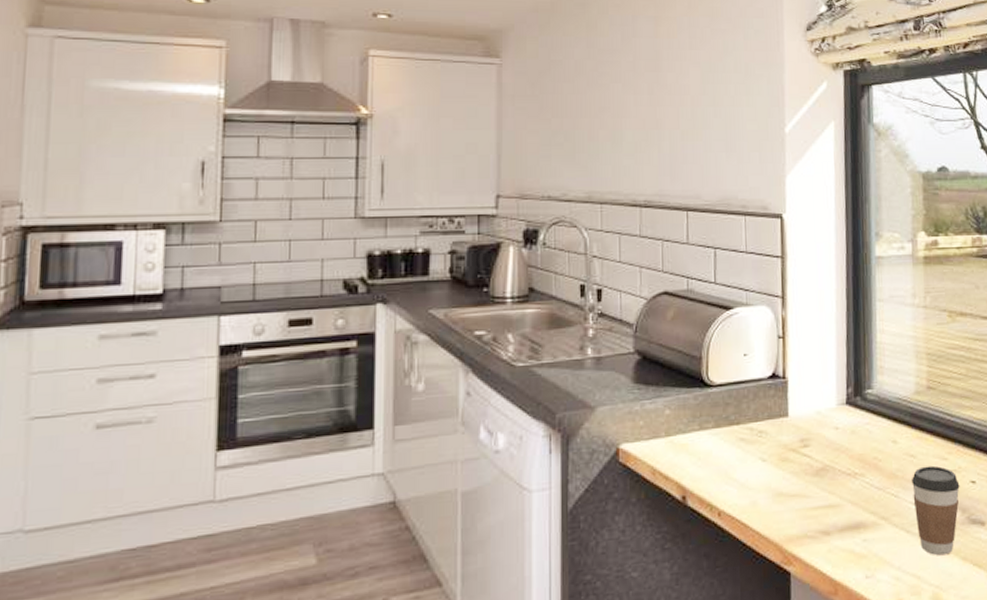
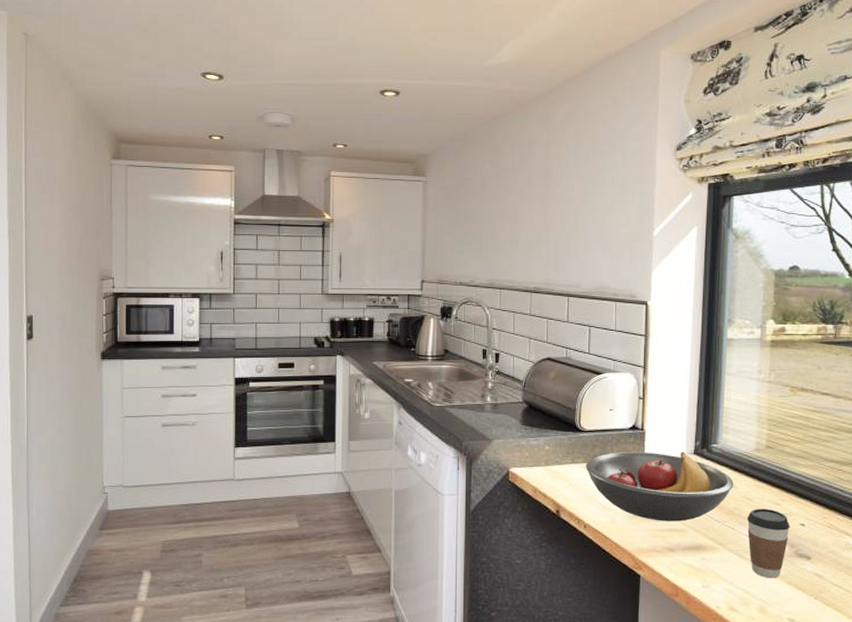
fruit bowl: none [716,401,894,497] -> present [585,451,734,522]

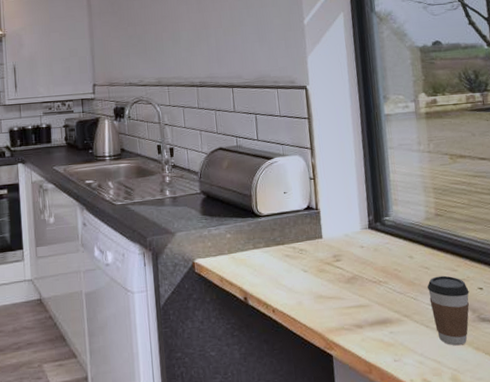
fruit bowl: present [585,451,734,522] -> none [266,226,410,299]

